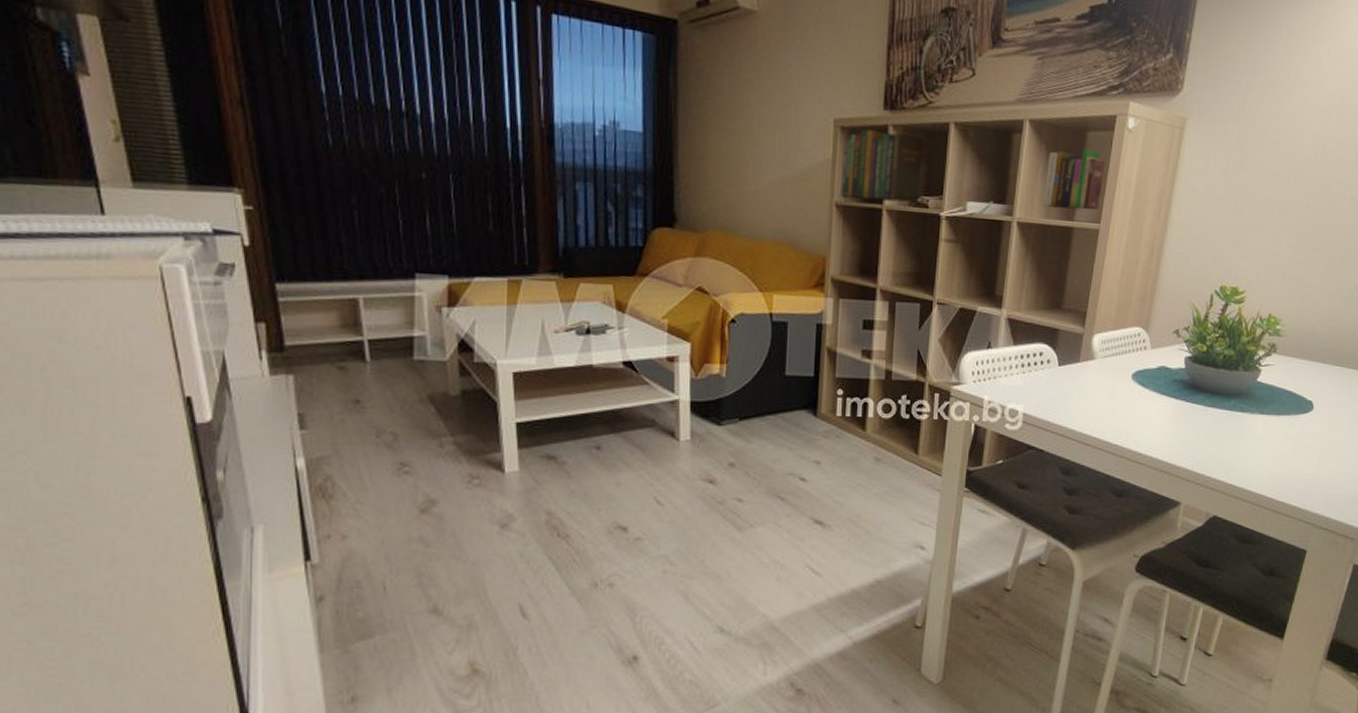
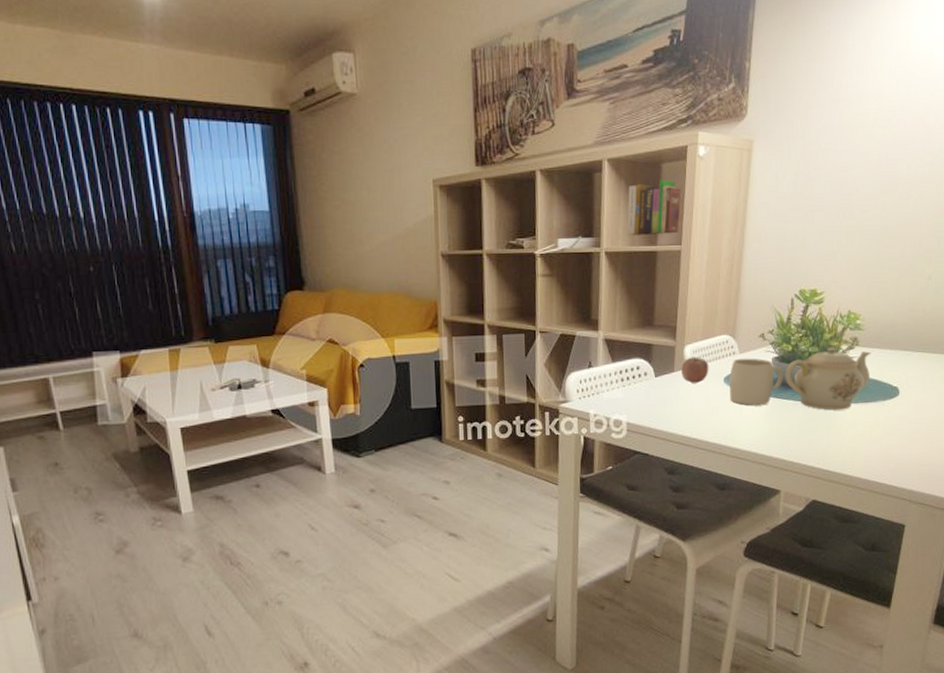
books: present [840,129,923,203] -> none [442,185,515,248]
fruit: none [1087,347,1118,378] -> present [681,357,709,385]
mug: none [1136,354,1196,407] -> present [729,358,784,405]
teapot: none [1196,351,1289,420] -> present [785,347,872,410]

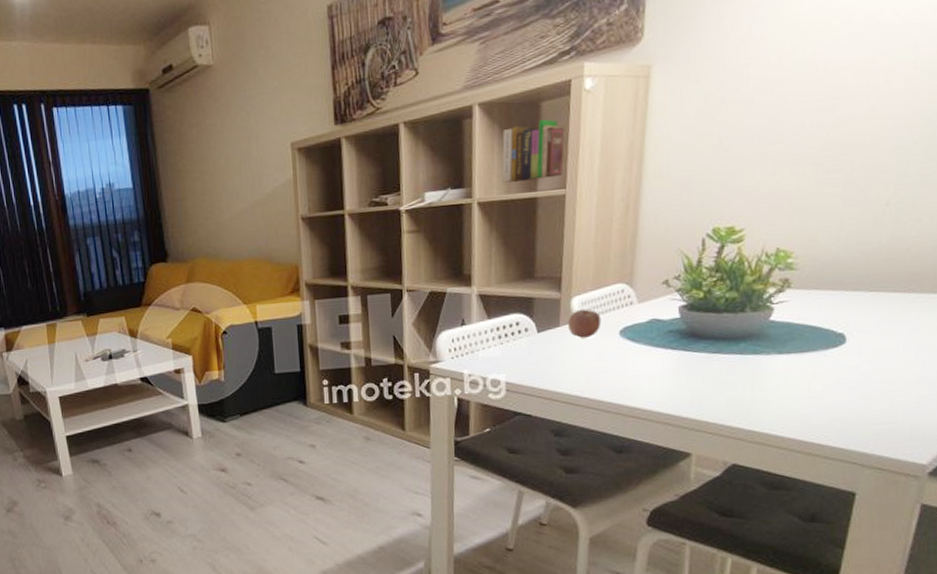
mug: present [729,358,784,405] -> none [626,307,694,360]
teapot: present [785,347,872,410] -> none [695,290,808,362]

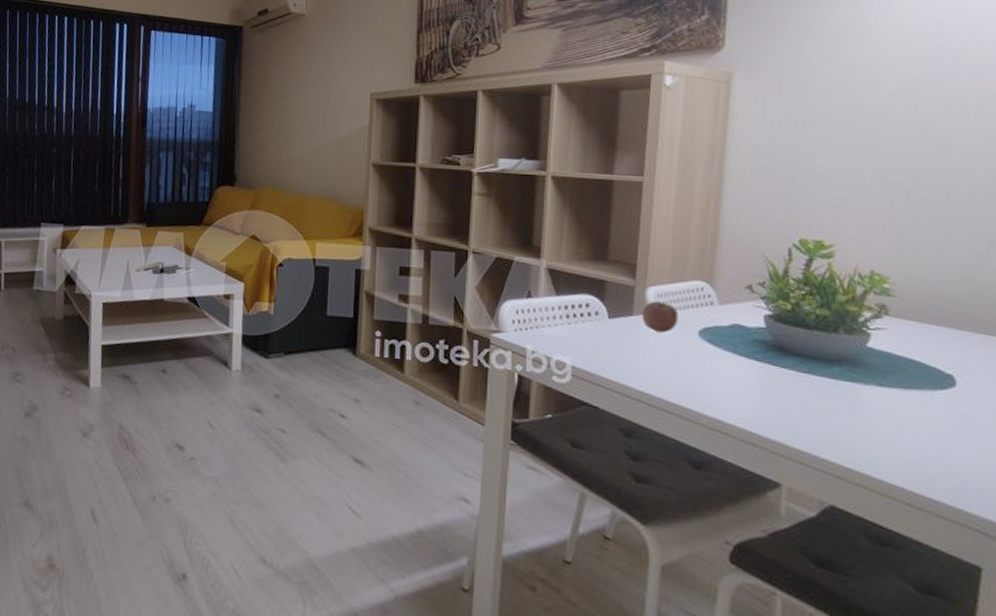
books: present [502,119,564,183] -> none [578,107,643,164]

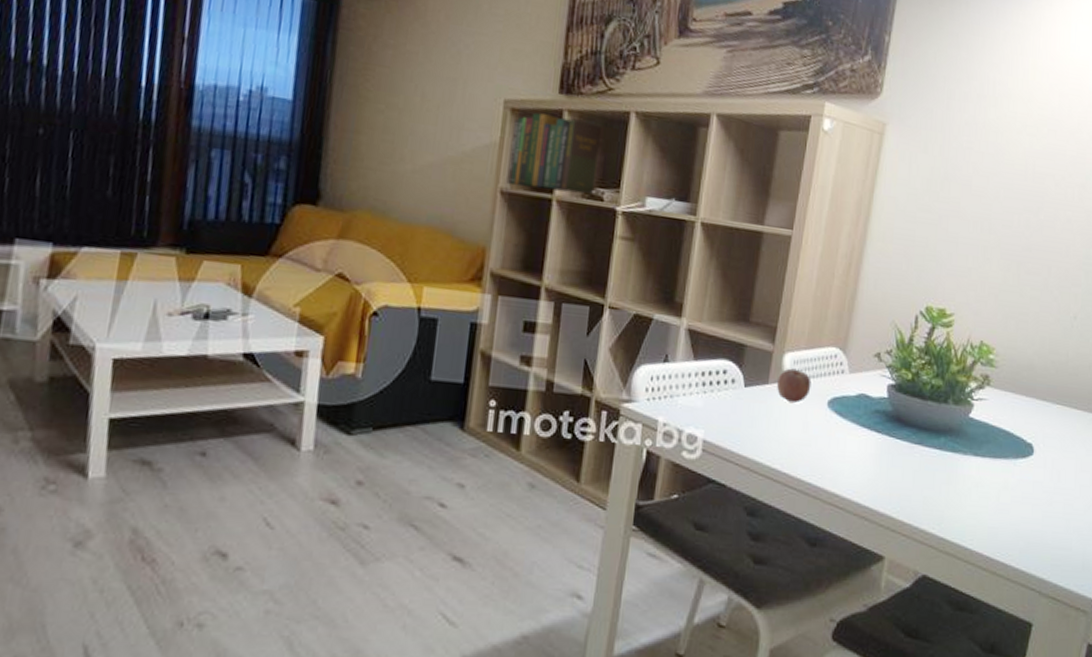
books: none [377,100,453,161] -> present [506,112,601,195]

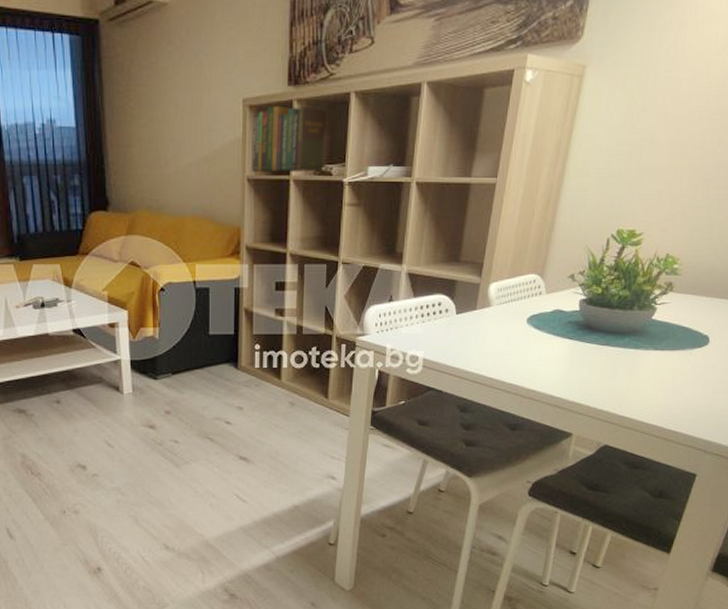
fruit: present [777,368,812,404] -> none [484,295,513,323]

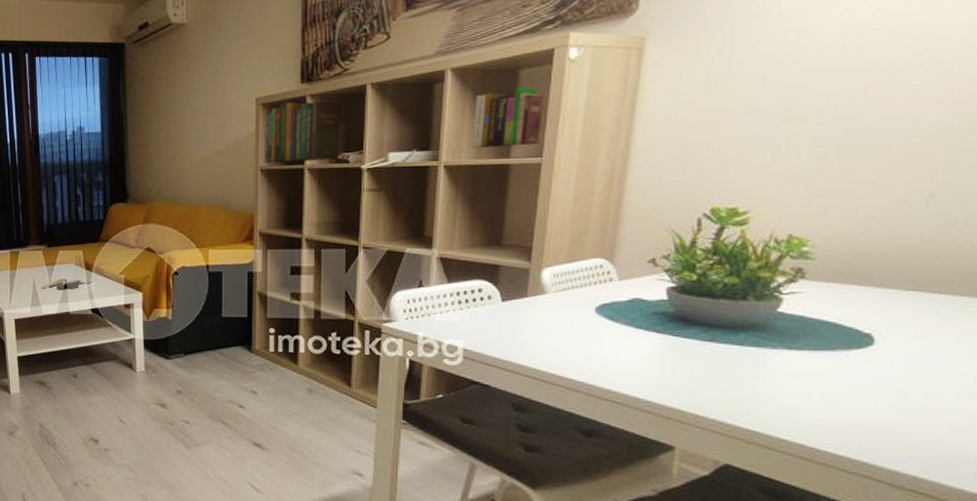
books: none [441,106,502,166] -> present [473,87,543,148]

